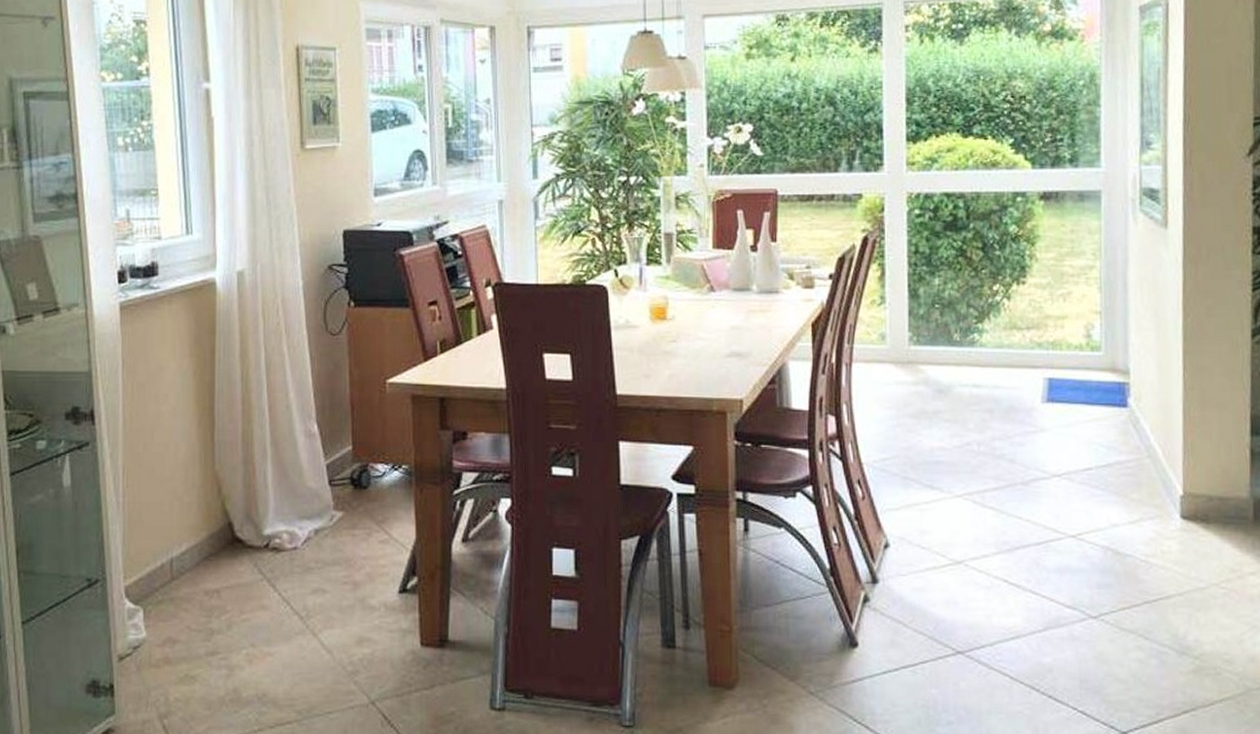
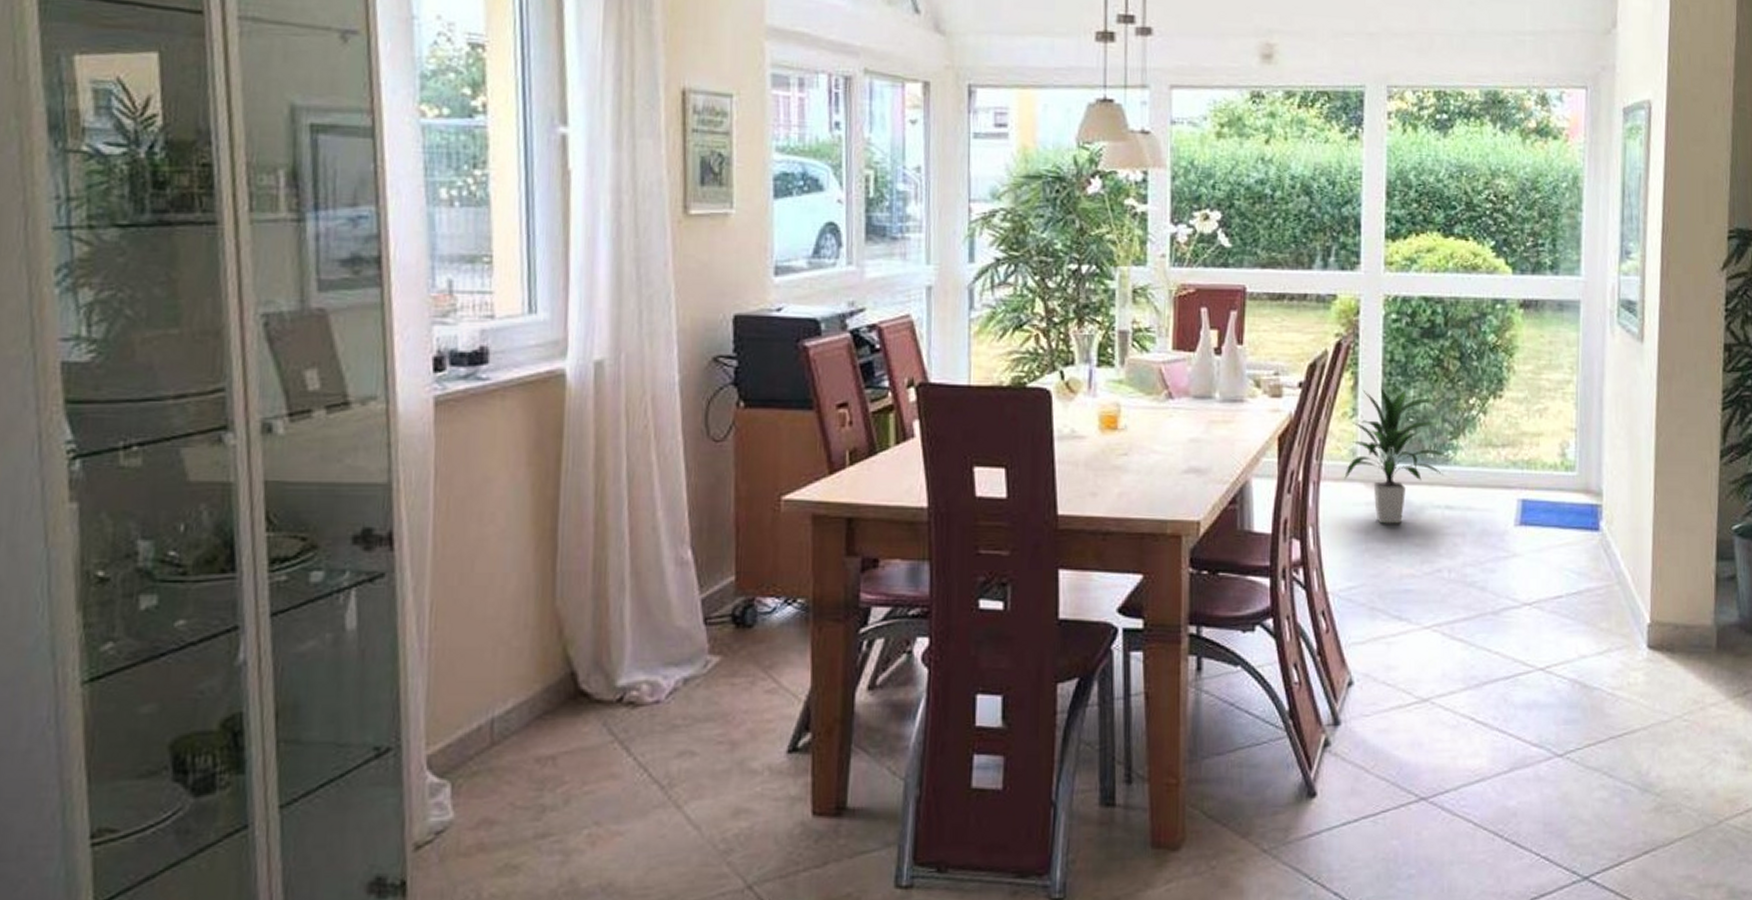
indoor plant: none [875,276,973,401] -> present [1344,387,1447,524]

